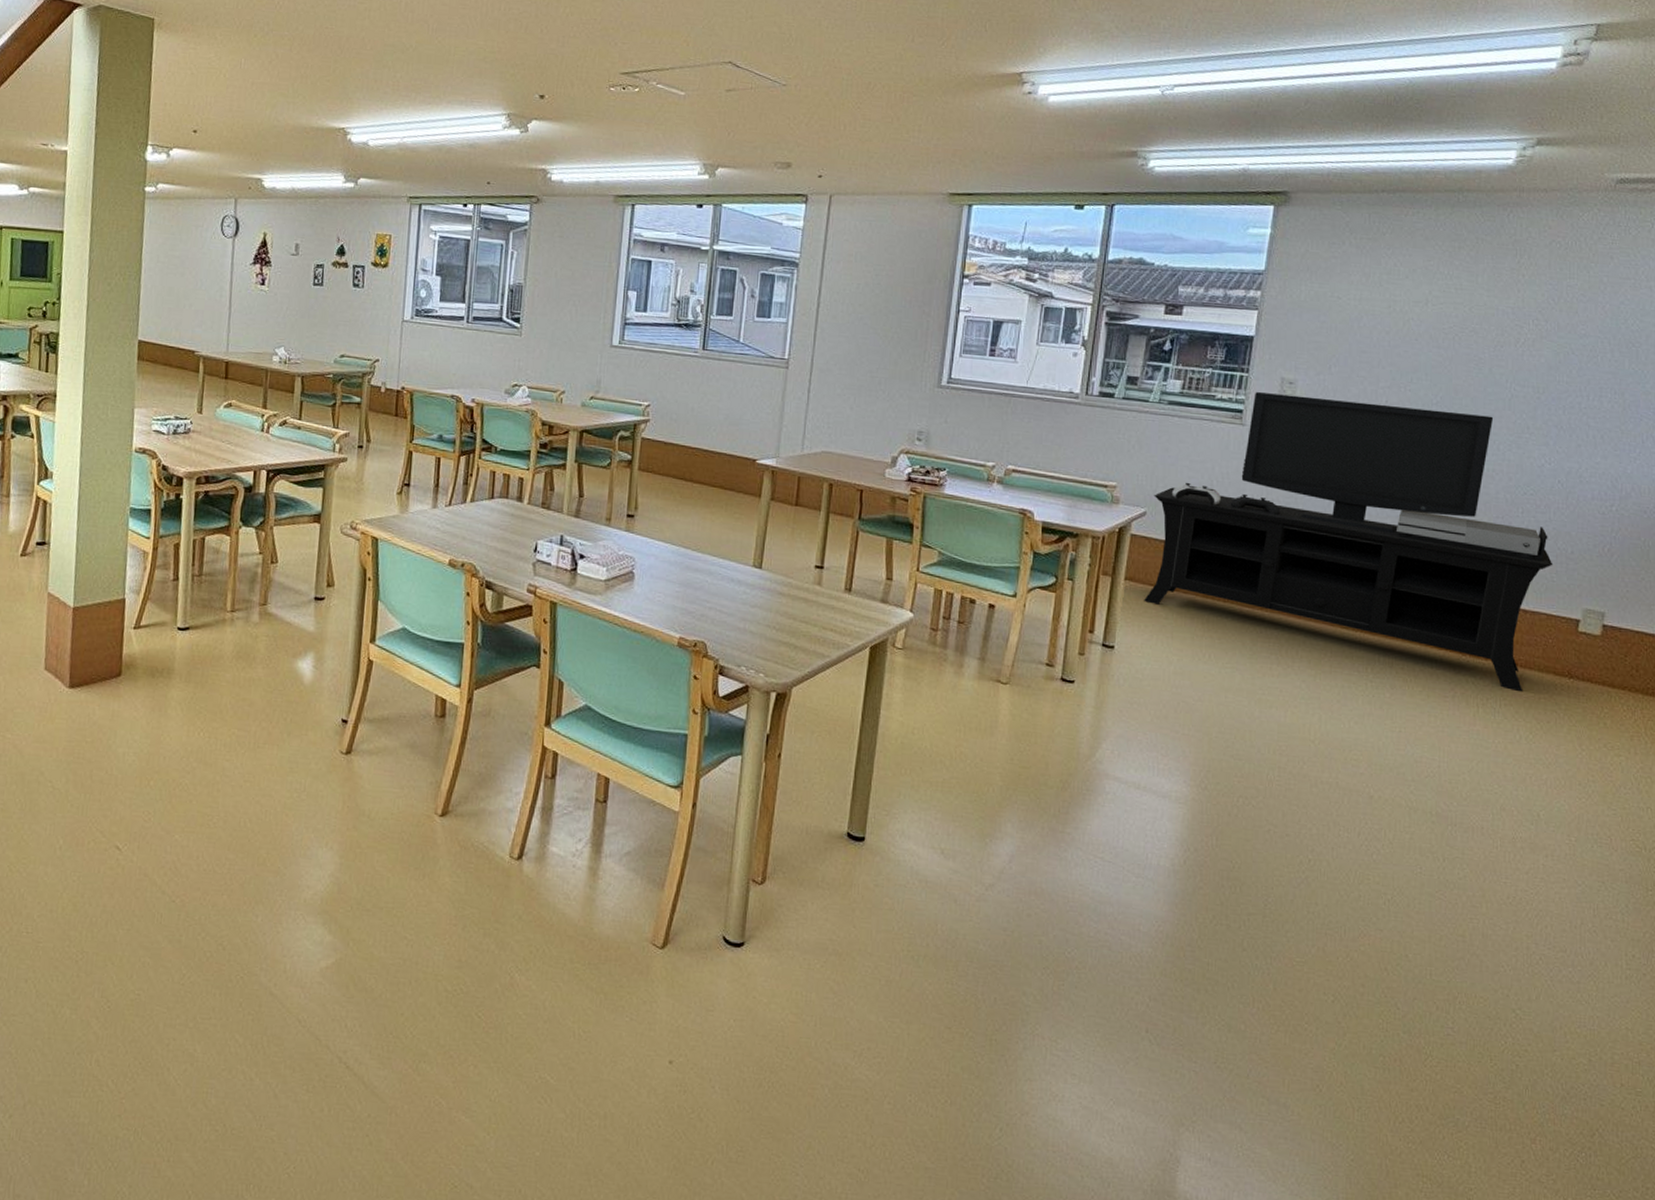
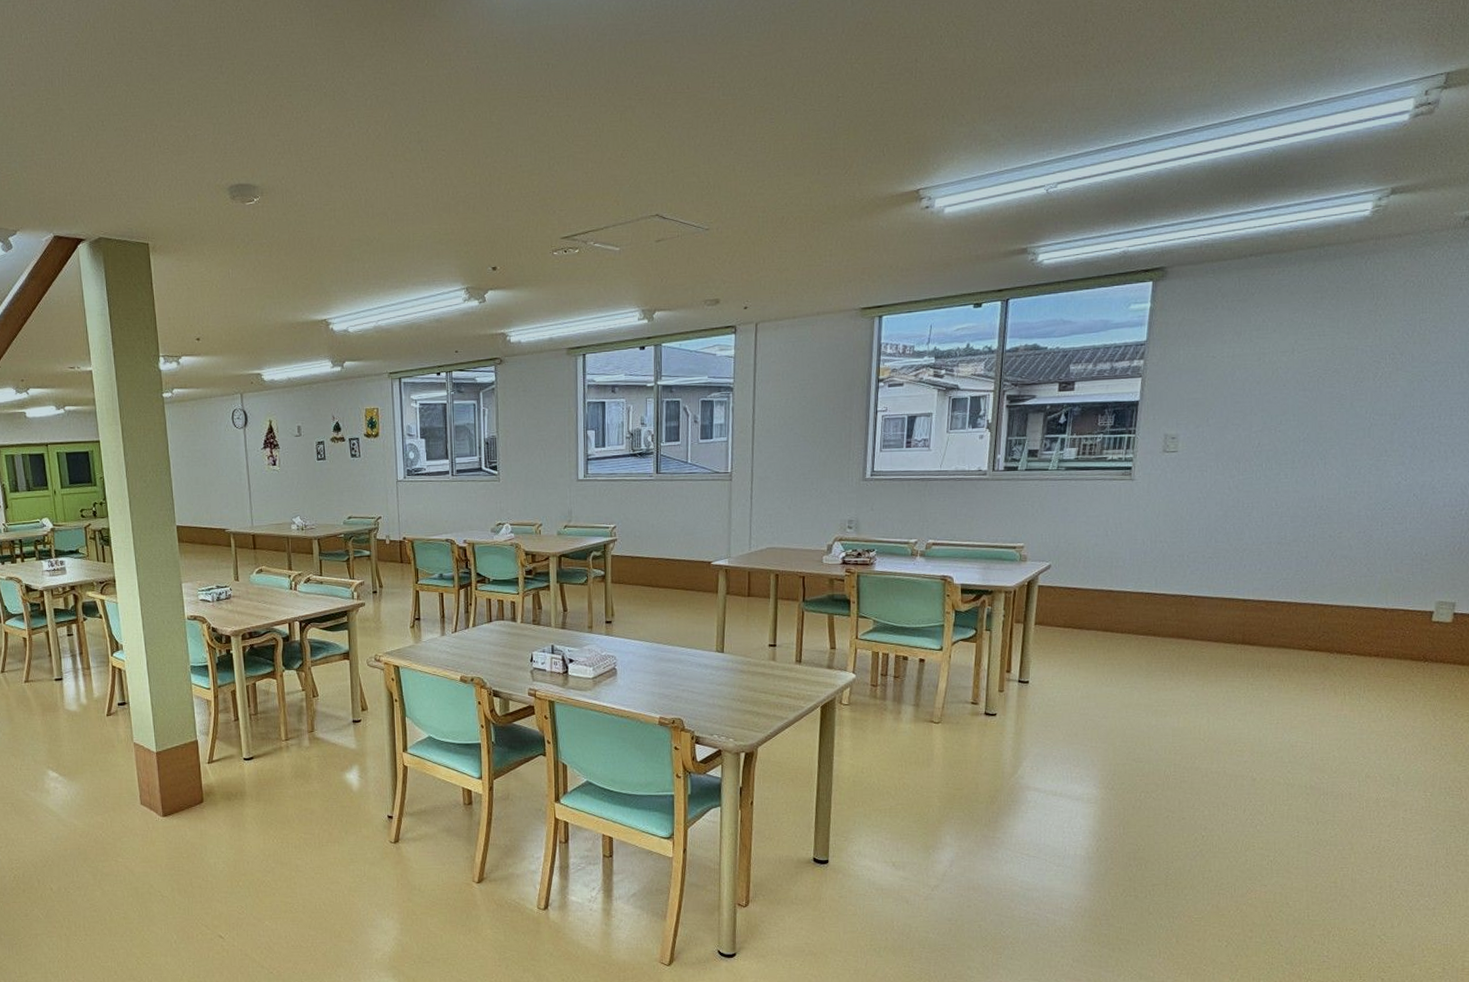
media console: present [1144,392,1553,691] -> none [1052,445,1410,677]

